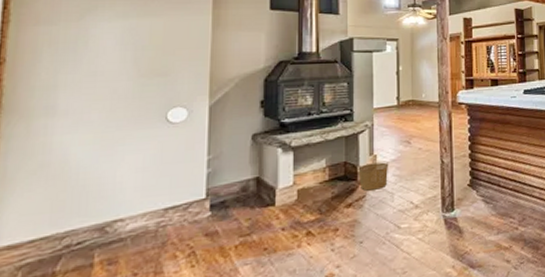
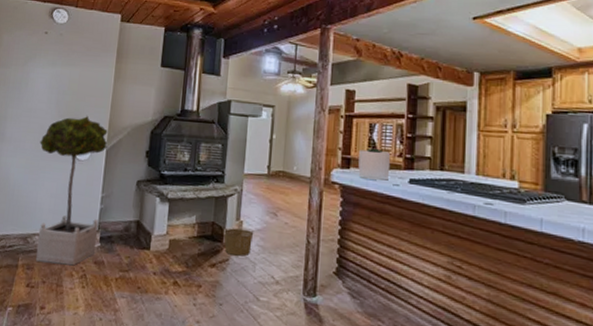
potted tree: none [113,70,210,252] -> present [35,115,108,266]
planter: none [480,67,508,97] -> present [358,147,391,181]

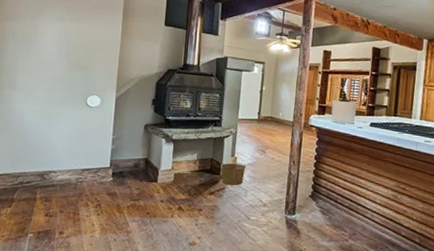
potted tree: present [35,115,108,266] -> none [52,67,117,197]

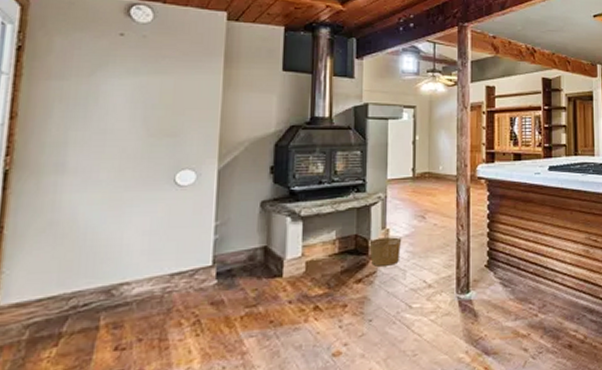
planter: present [331,98,357,125] -> none [502,140,532,172]

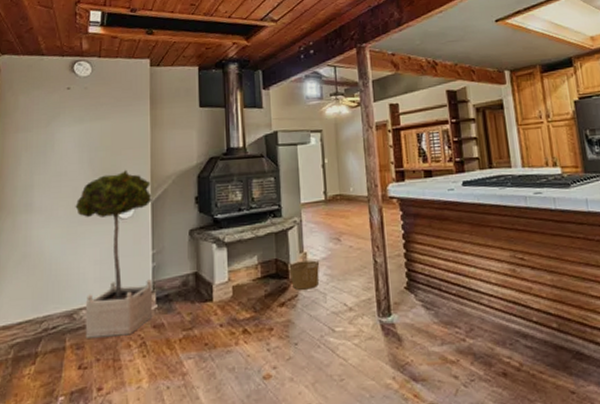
potted tree: none [122,131,219,316] -> present [75,169,153,338]

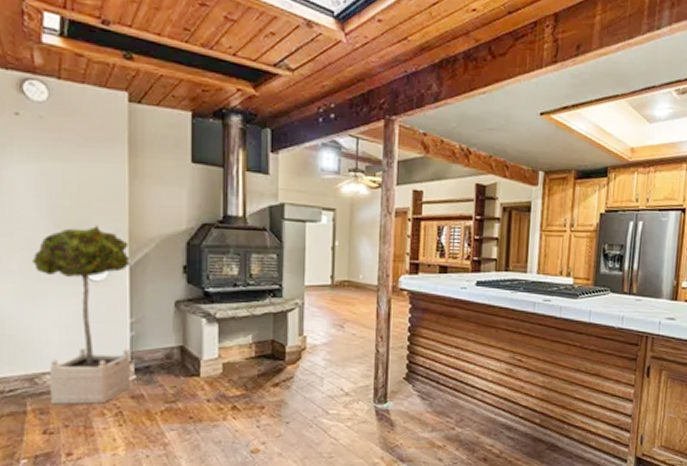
basket: present [289,260,320,290] -> none [286,344,320,372]

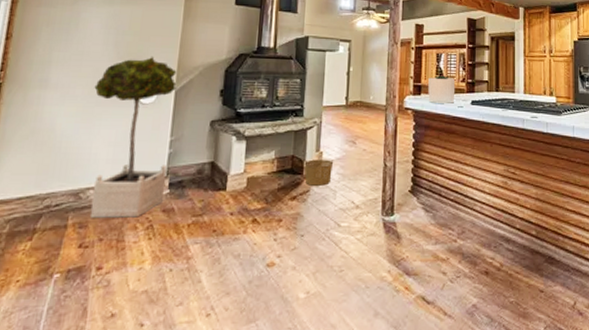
basket: none [286,344,320,372] -> present [304,159,334,186]
planter: none [426,251,459,285] -> present [428,75,456,105]

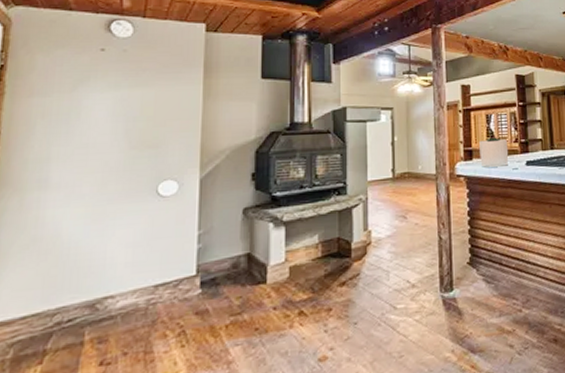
potted tree: present [89,56,177,218] -> none [104,142,201,330]
basket: present [304,159,334,186] -> none [352,238,384,269]

